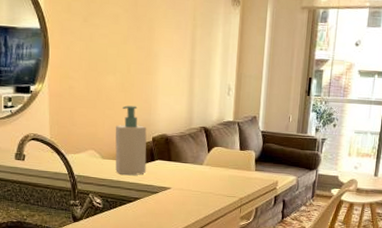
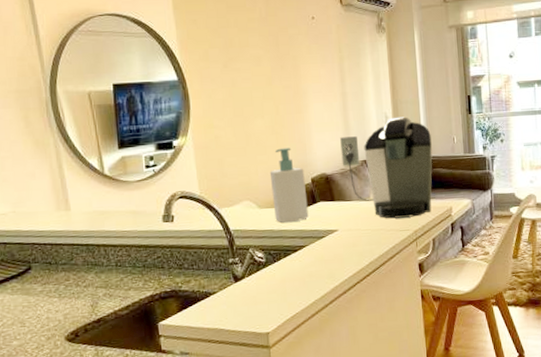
coffee maker: none [182,90,269,186] -> present [340,117,433,219]

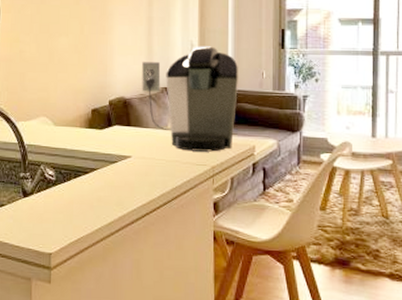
soap bottle: present [269,148,309,223] -> none [68,68,103,144]

